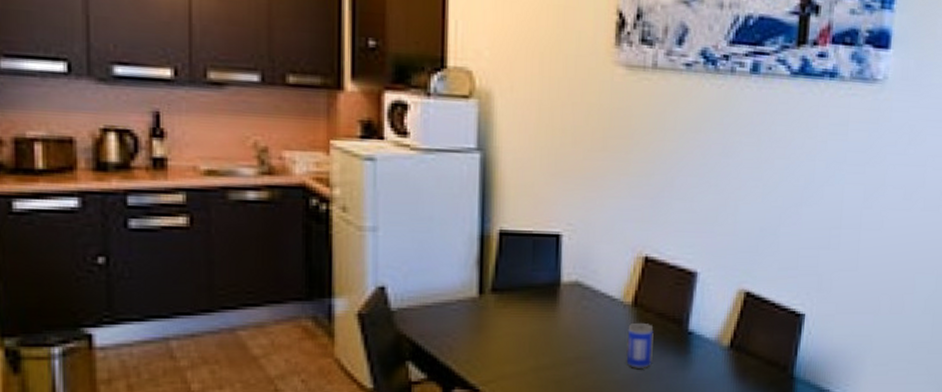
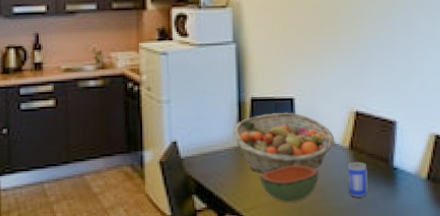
fruit basket: none [470,253,614,334] -> present [232,113,335,173]
bowl: none [507,323,588,373] -> present [260,164,319,202]

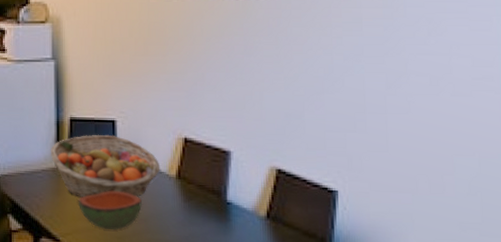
beer can: present [348,161,368,197] -> none [174,192,197,232]

